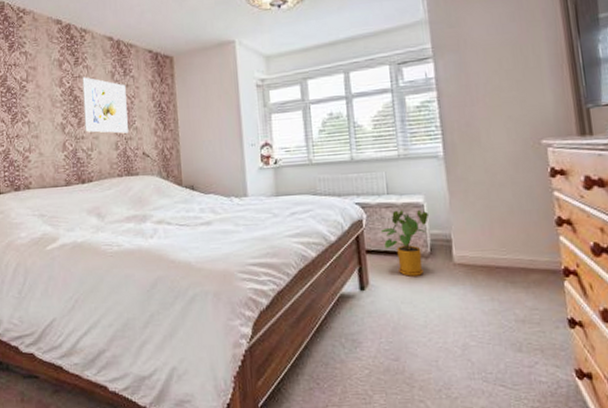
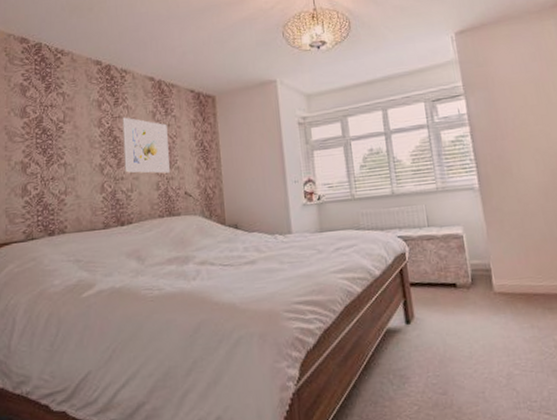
house plant: present [380,210,428,277] -> none [423,241,468,308]

